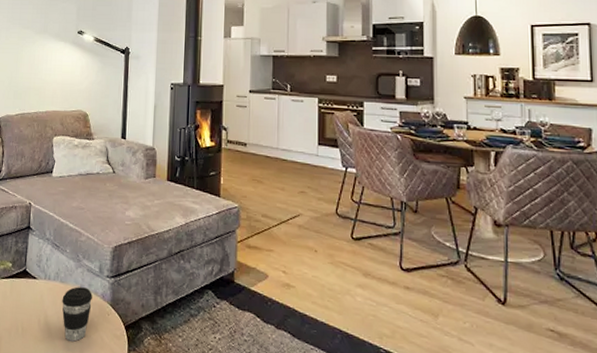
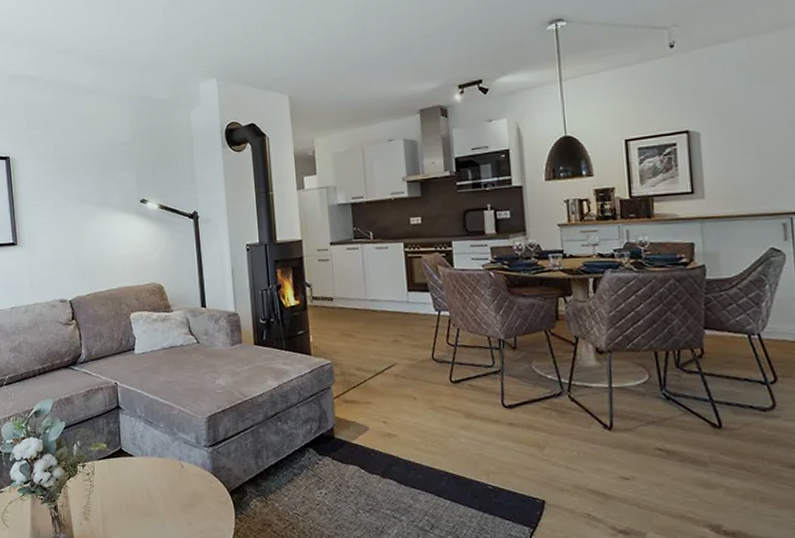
coffee cup: present [62,286,92,342] -> none [162,459,193,512]

